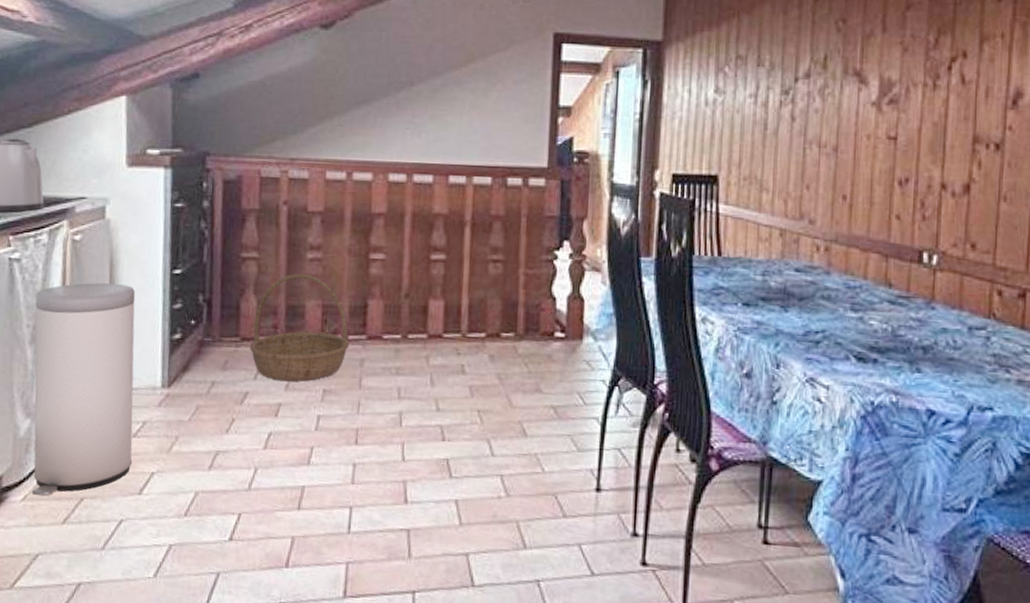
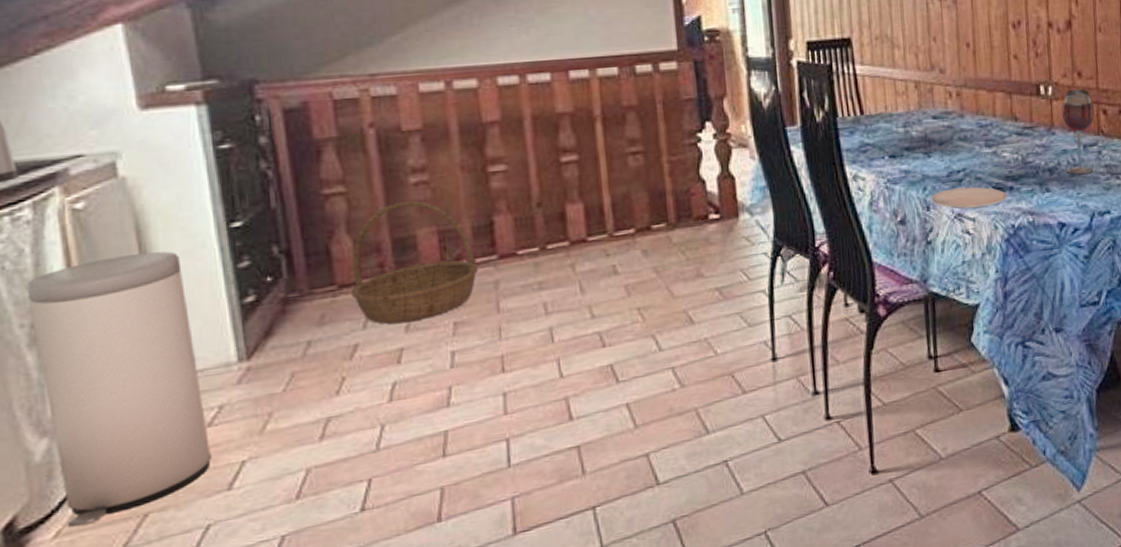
plate: none [783,349,869,376] -> present [931,187,1007,209]
wineglass: none [945,261,987,361] -> present [1062,89,1094,175]

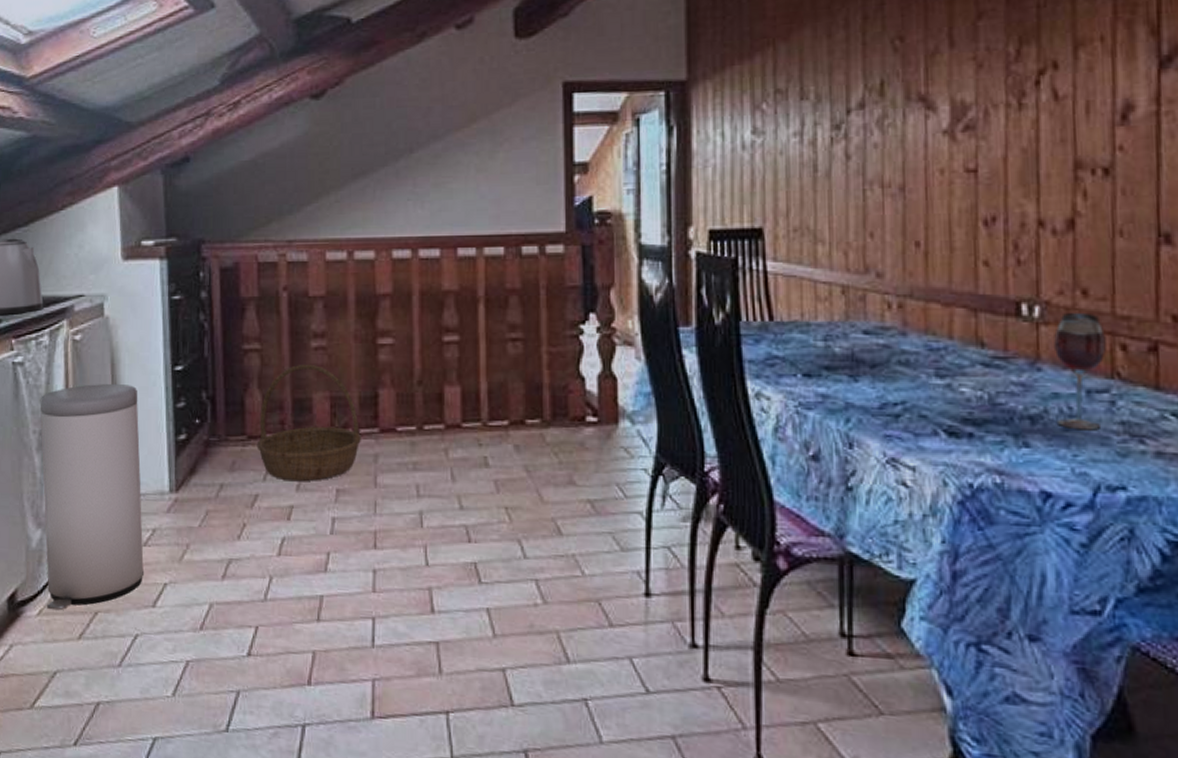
plate: present [931,187,1007,209] -> none [856,425,963,454]

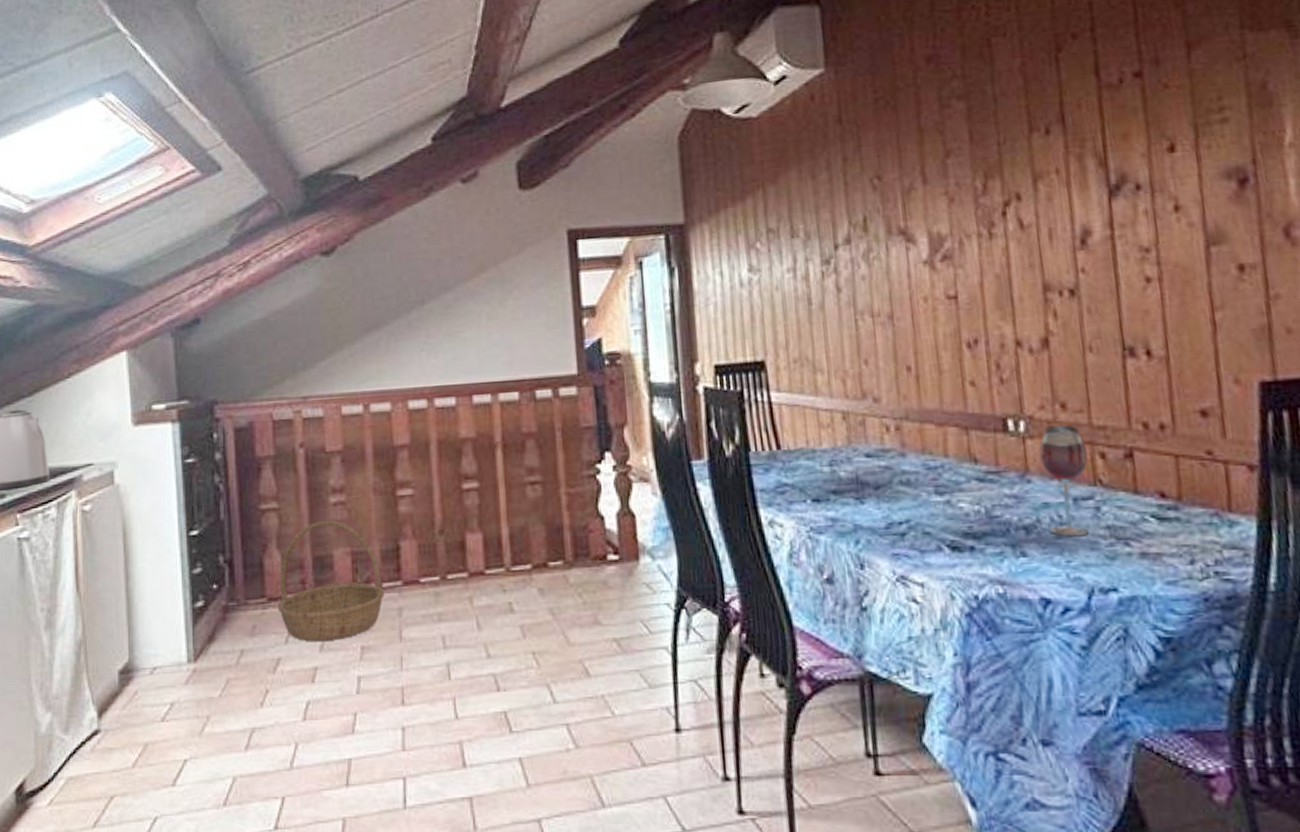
pedal bin: present [40,383,144,611] -> none [47,553,162,799]

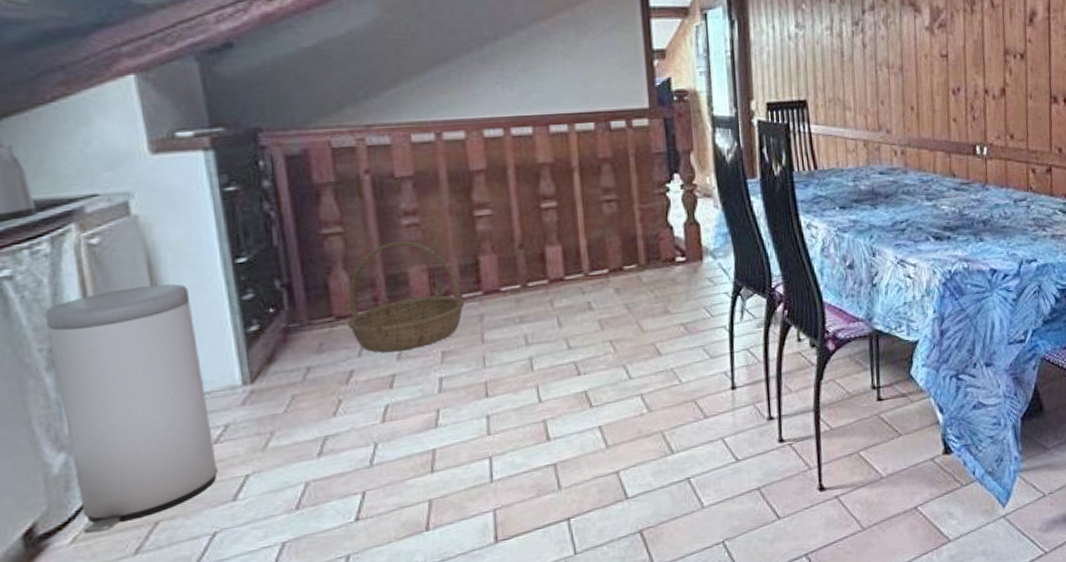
pedal bin: none [47,553,162,799] -> present [44,284,217,535]
wineglass: present [1039,425,1089,537] -> none [995,150,1024,227]

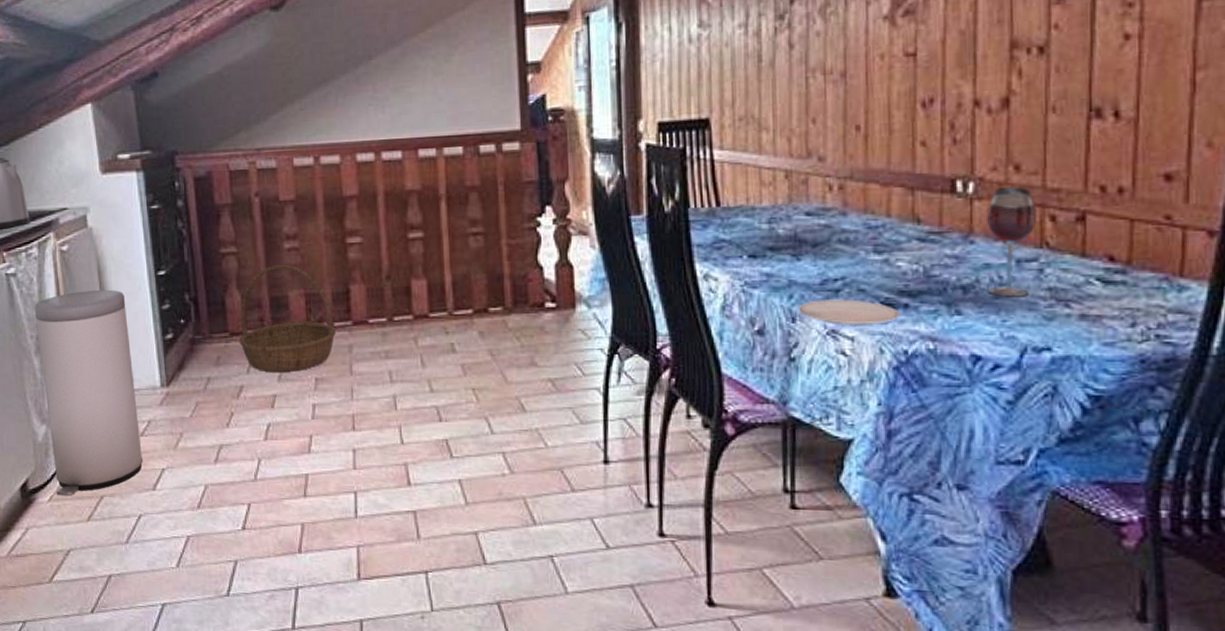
plate: none [877,236,944,256] -> present [798,299,899,325]
wineglass: none [995,150,1024,227] -> present [987,187,1036,297]

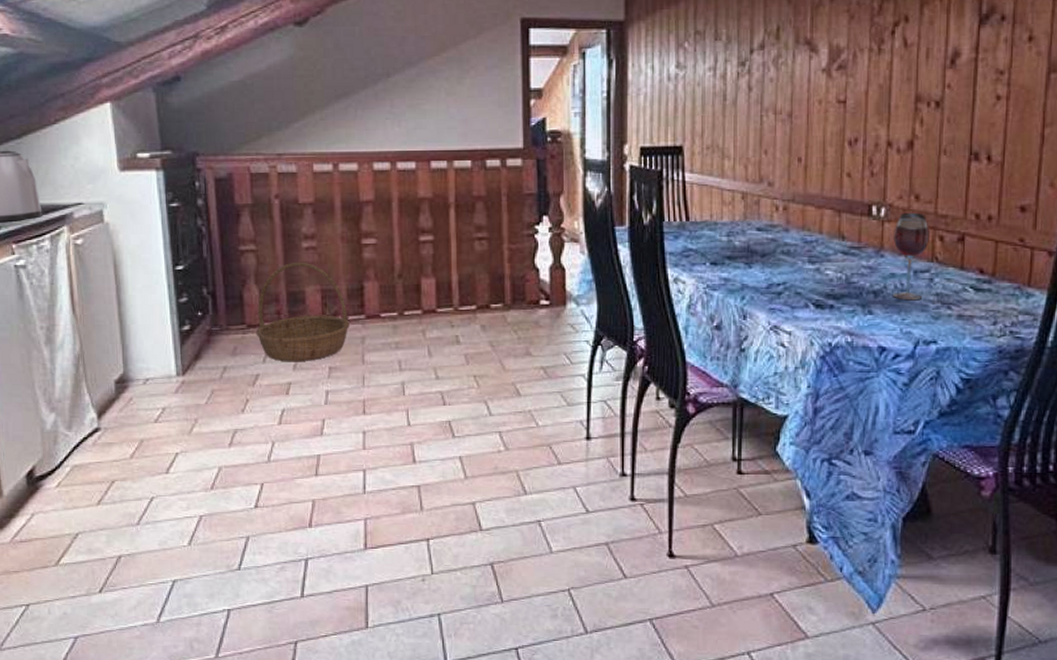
pedal bin: present [34,289,143,497] -> none [45,282,156,482]
plate: present [798,299,899,325] -> none [749,301,826,322]

